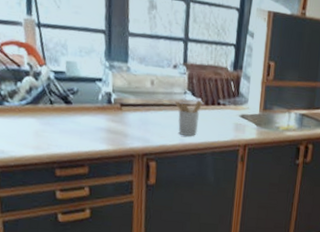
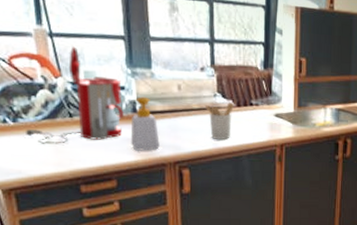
coffee maker: none [9,37,100,129] -> present [24,46,124,144]
soap bottle: none [104,89,131,141] -> present [131,96,160,151]

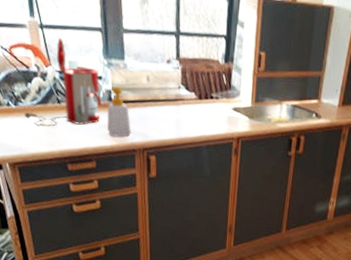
utensil holder: present [204,102,234,139] -> none [170,95,196,130]

